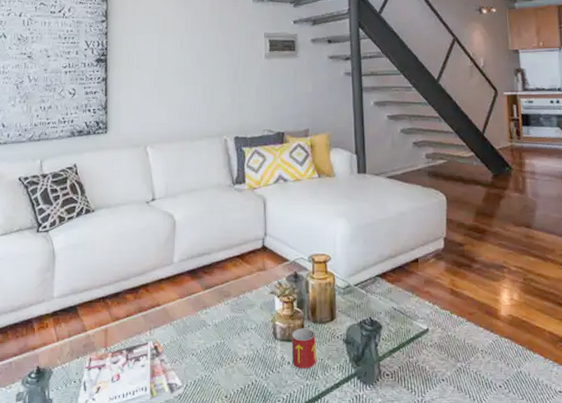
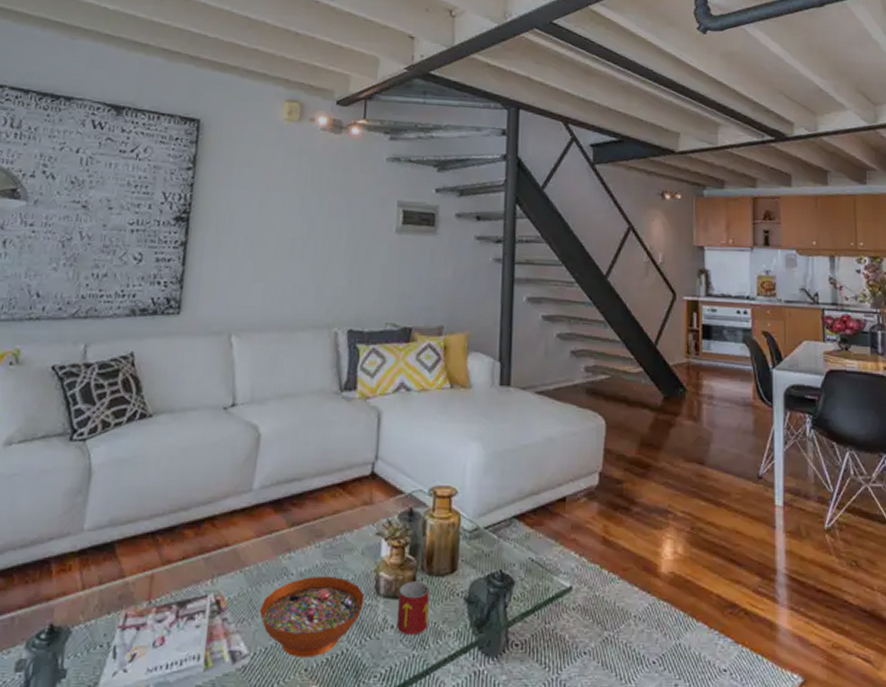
decorative bowl: none [187,325,265,388] -> present [259,575,364,658]

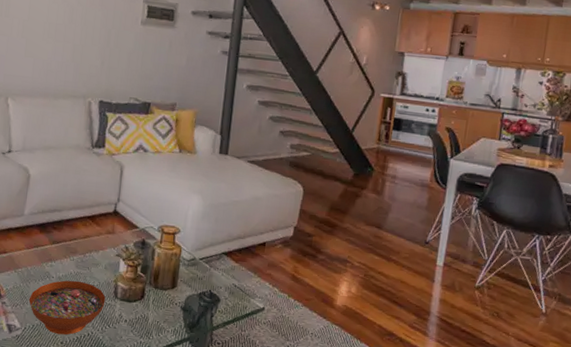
mug: present [397,581,430,635] -> none [129,291,155,328]

